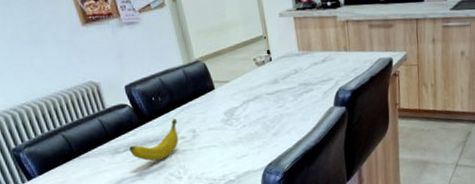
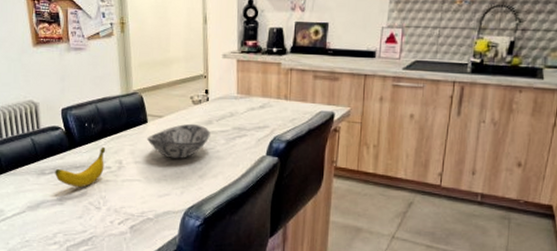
decorative bowl: none [217,85,278,122] -> present [147,124,210,160]

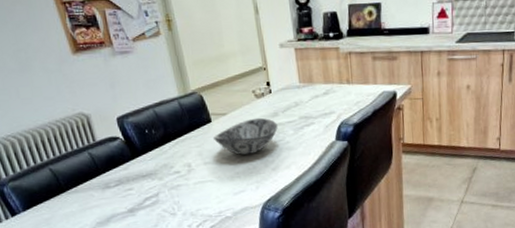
banana: present [55,146,106,187] -> none [120,151,173,196]

